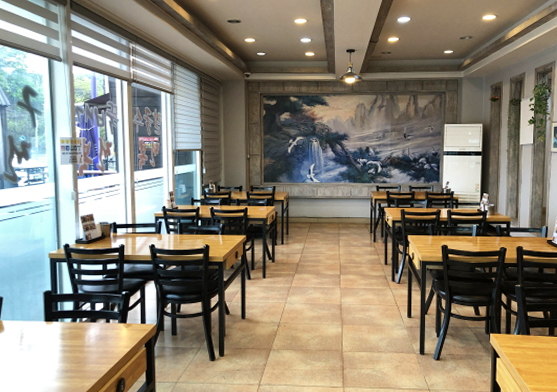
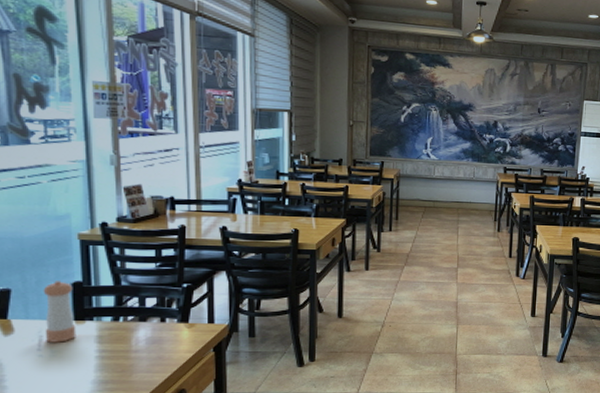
pepper shaker: none [24,290,47,339] -> present [43,281,76,343]

